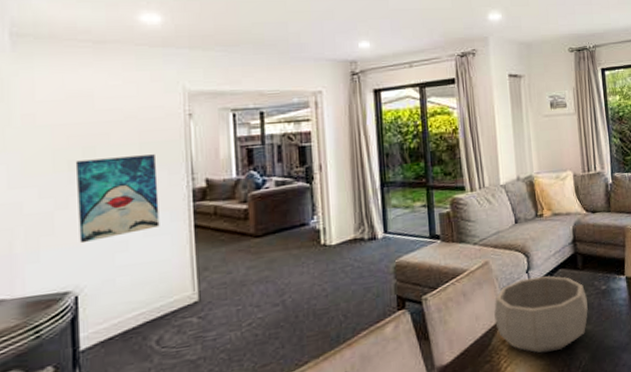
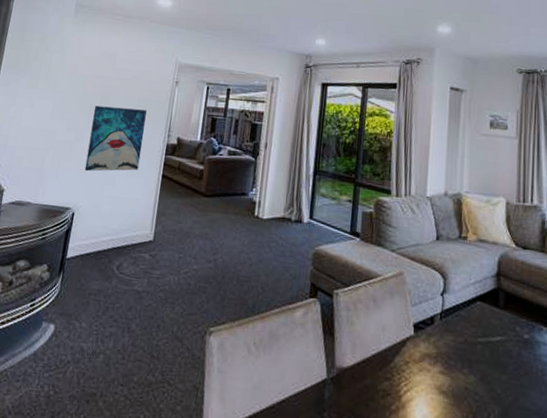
decorative bowl: present [494,275,588,354] -> none [401,301,505,392]

